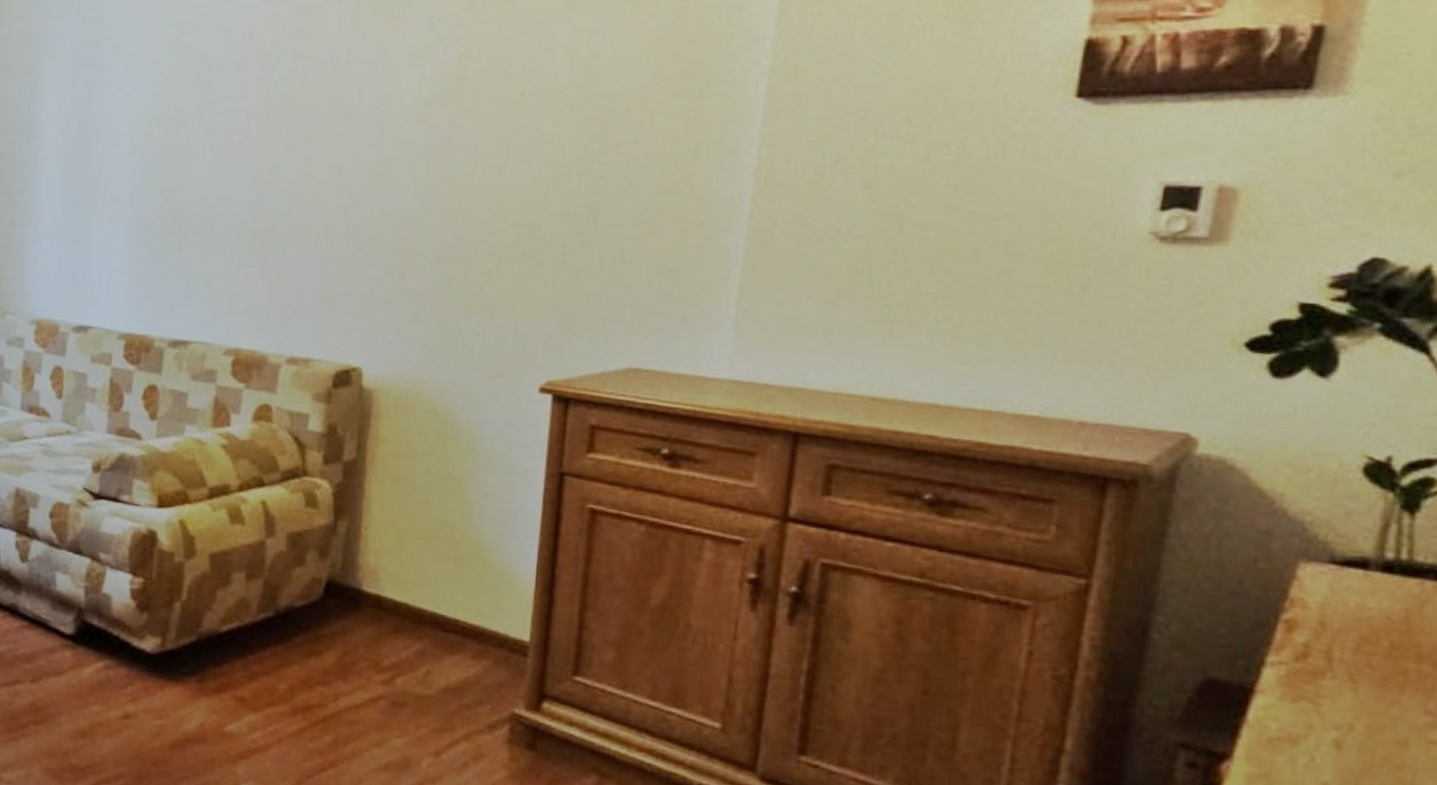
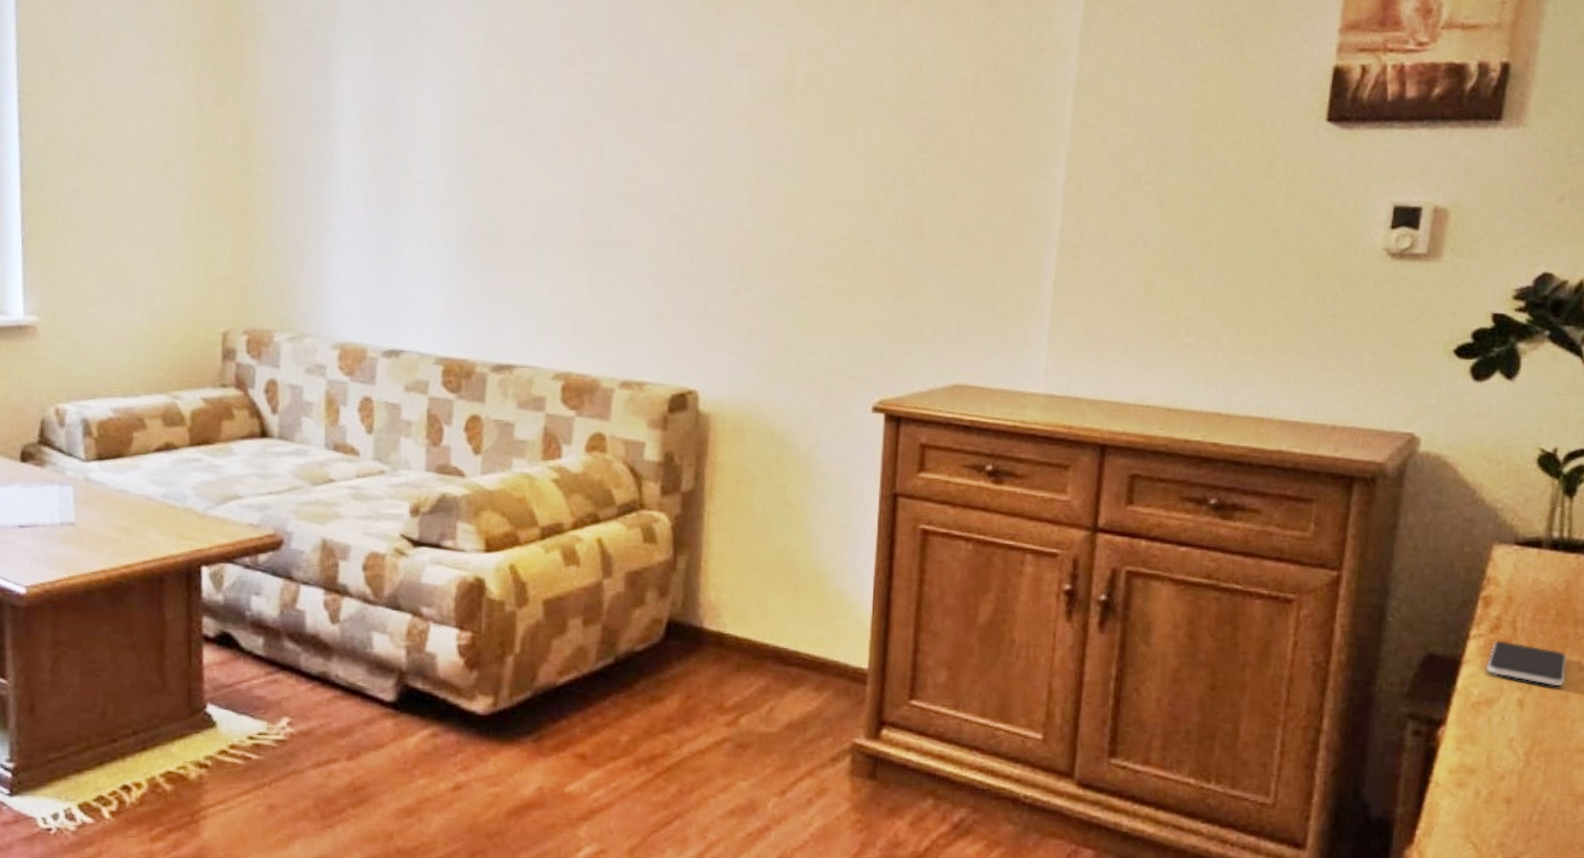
smartphone: none [1288,670,1407,731] -> present [1486,640,1567,687]

